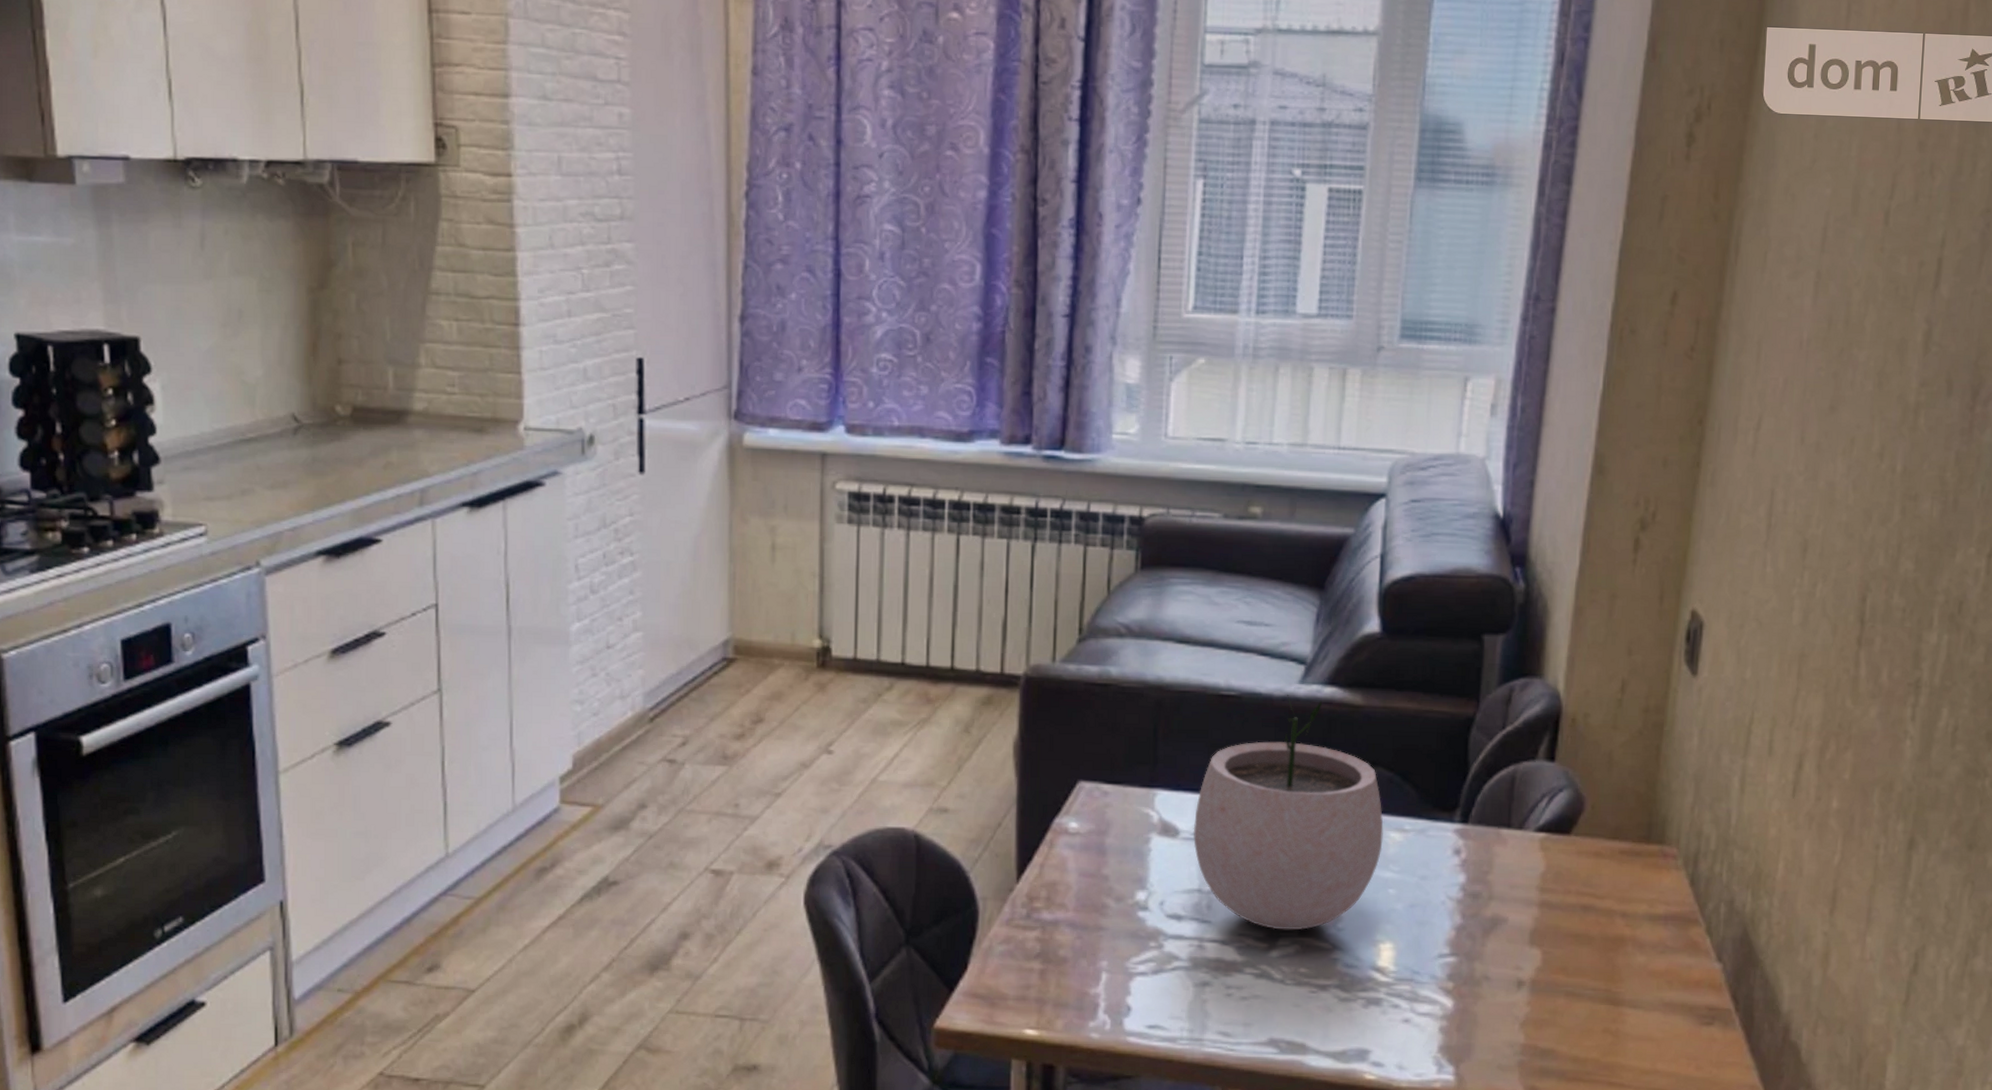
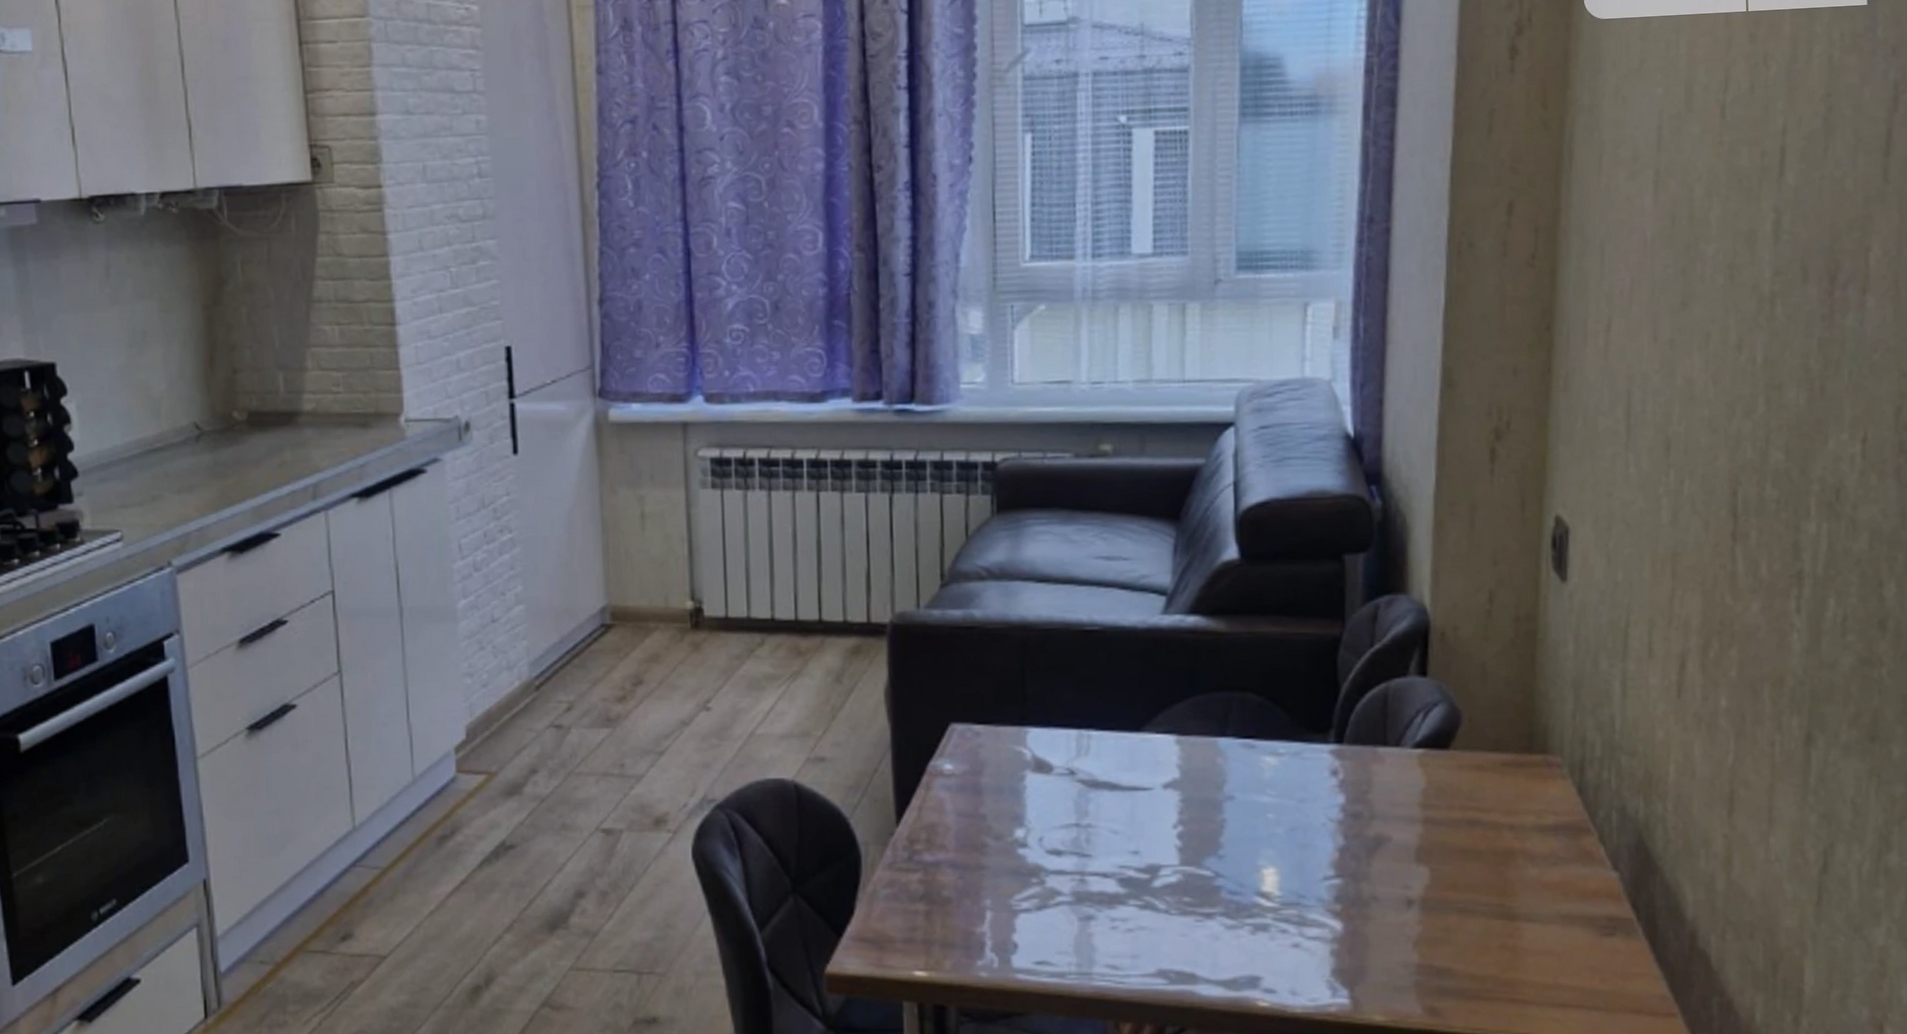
plant pot: present [1193,695,1383,931] -> none [1066,626,1258,861]

